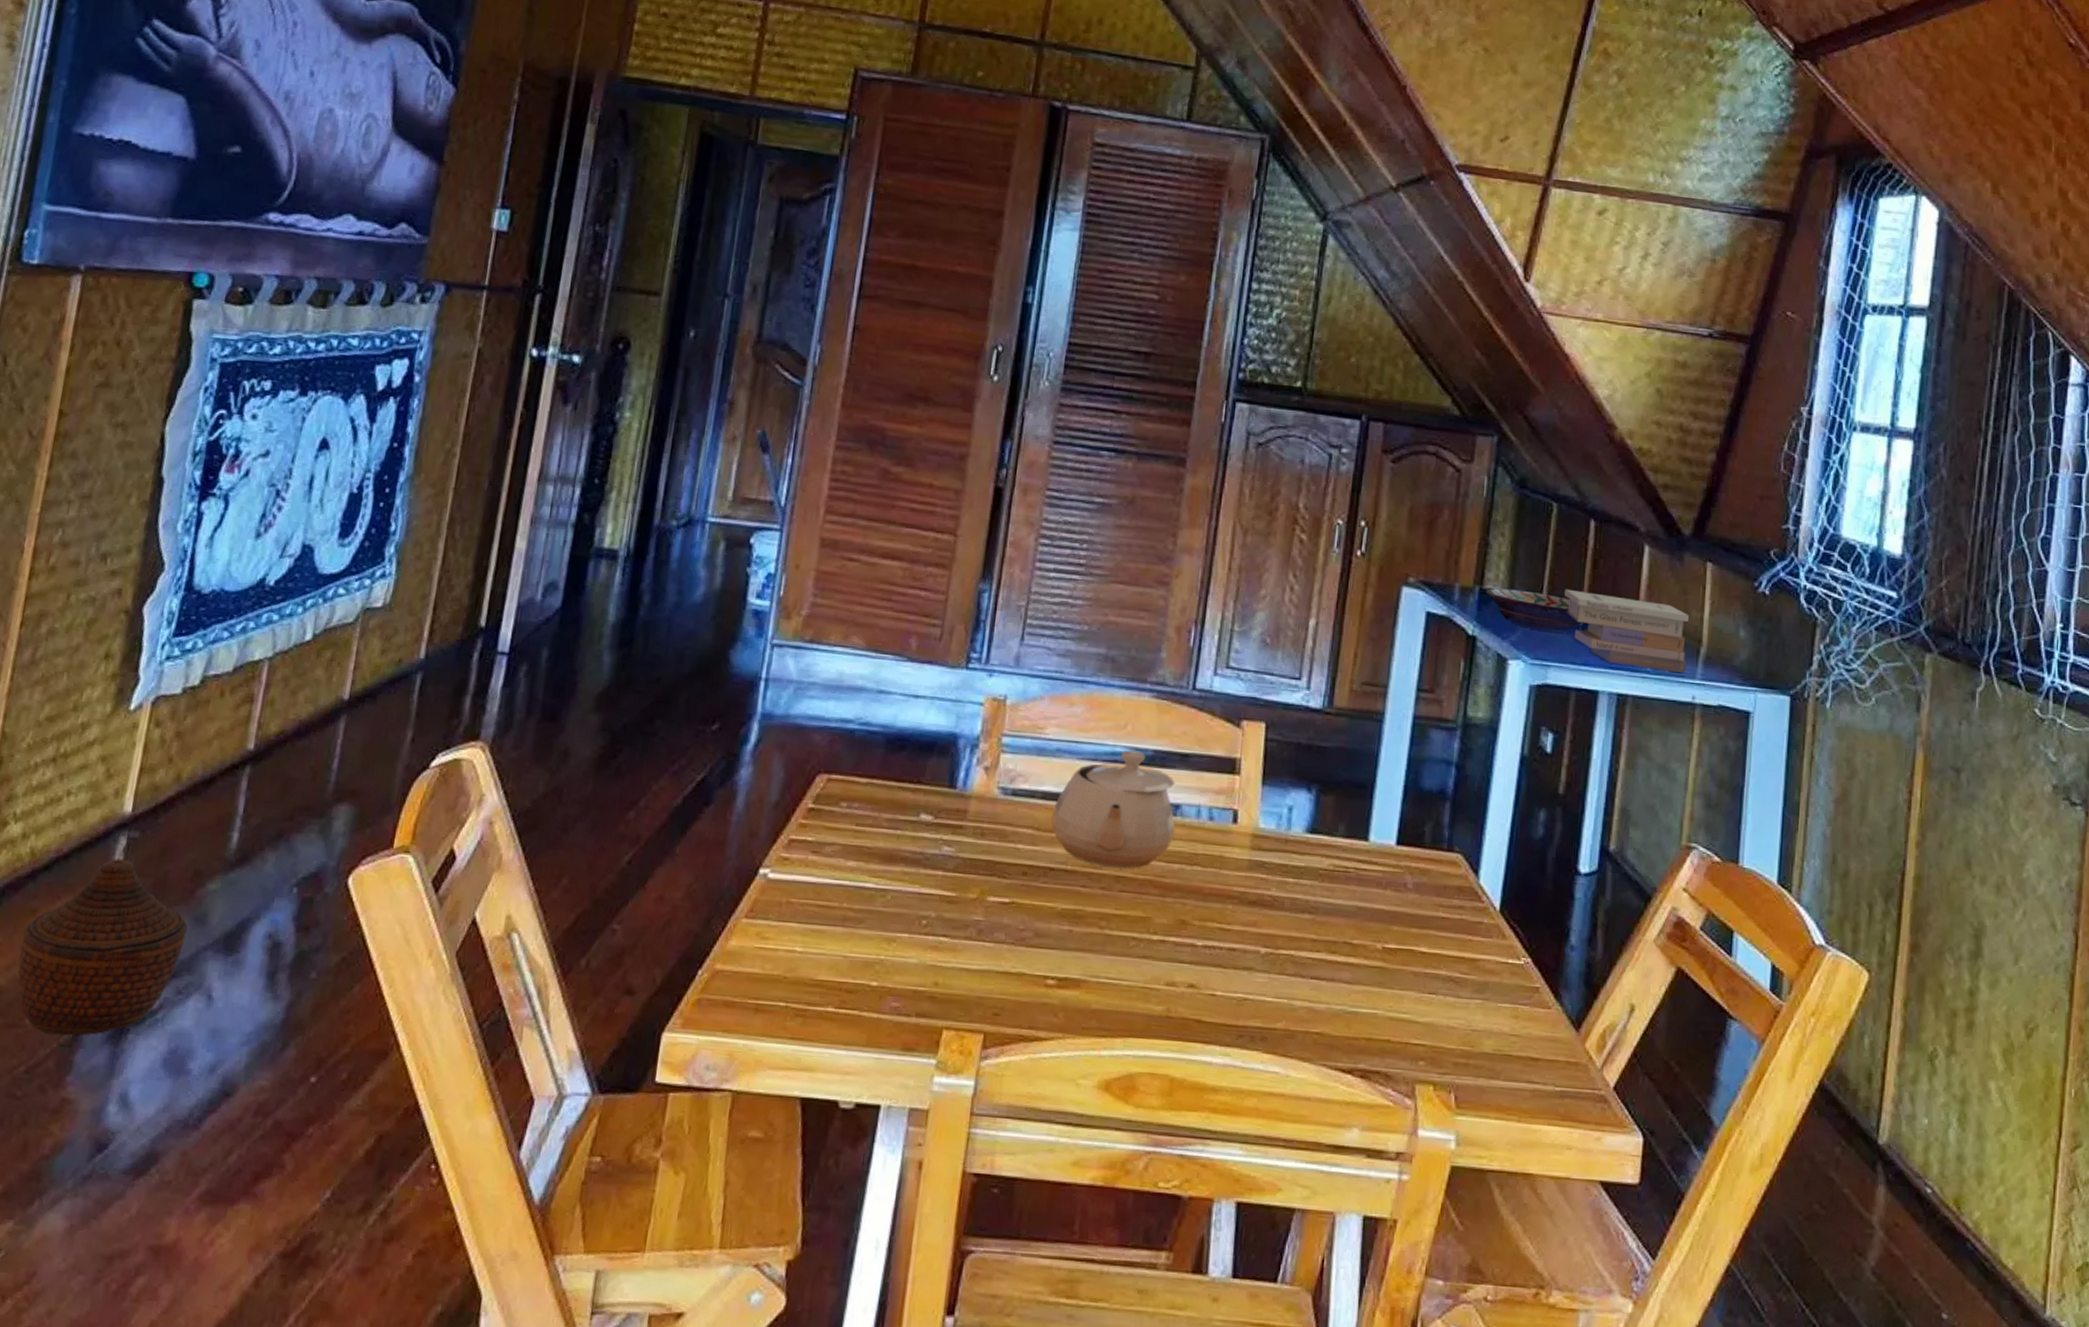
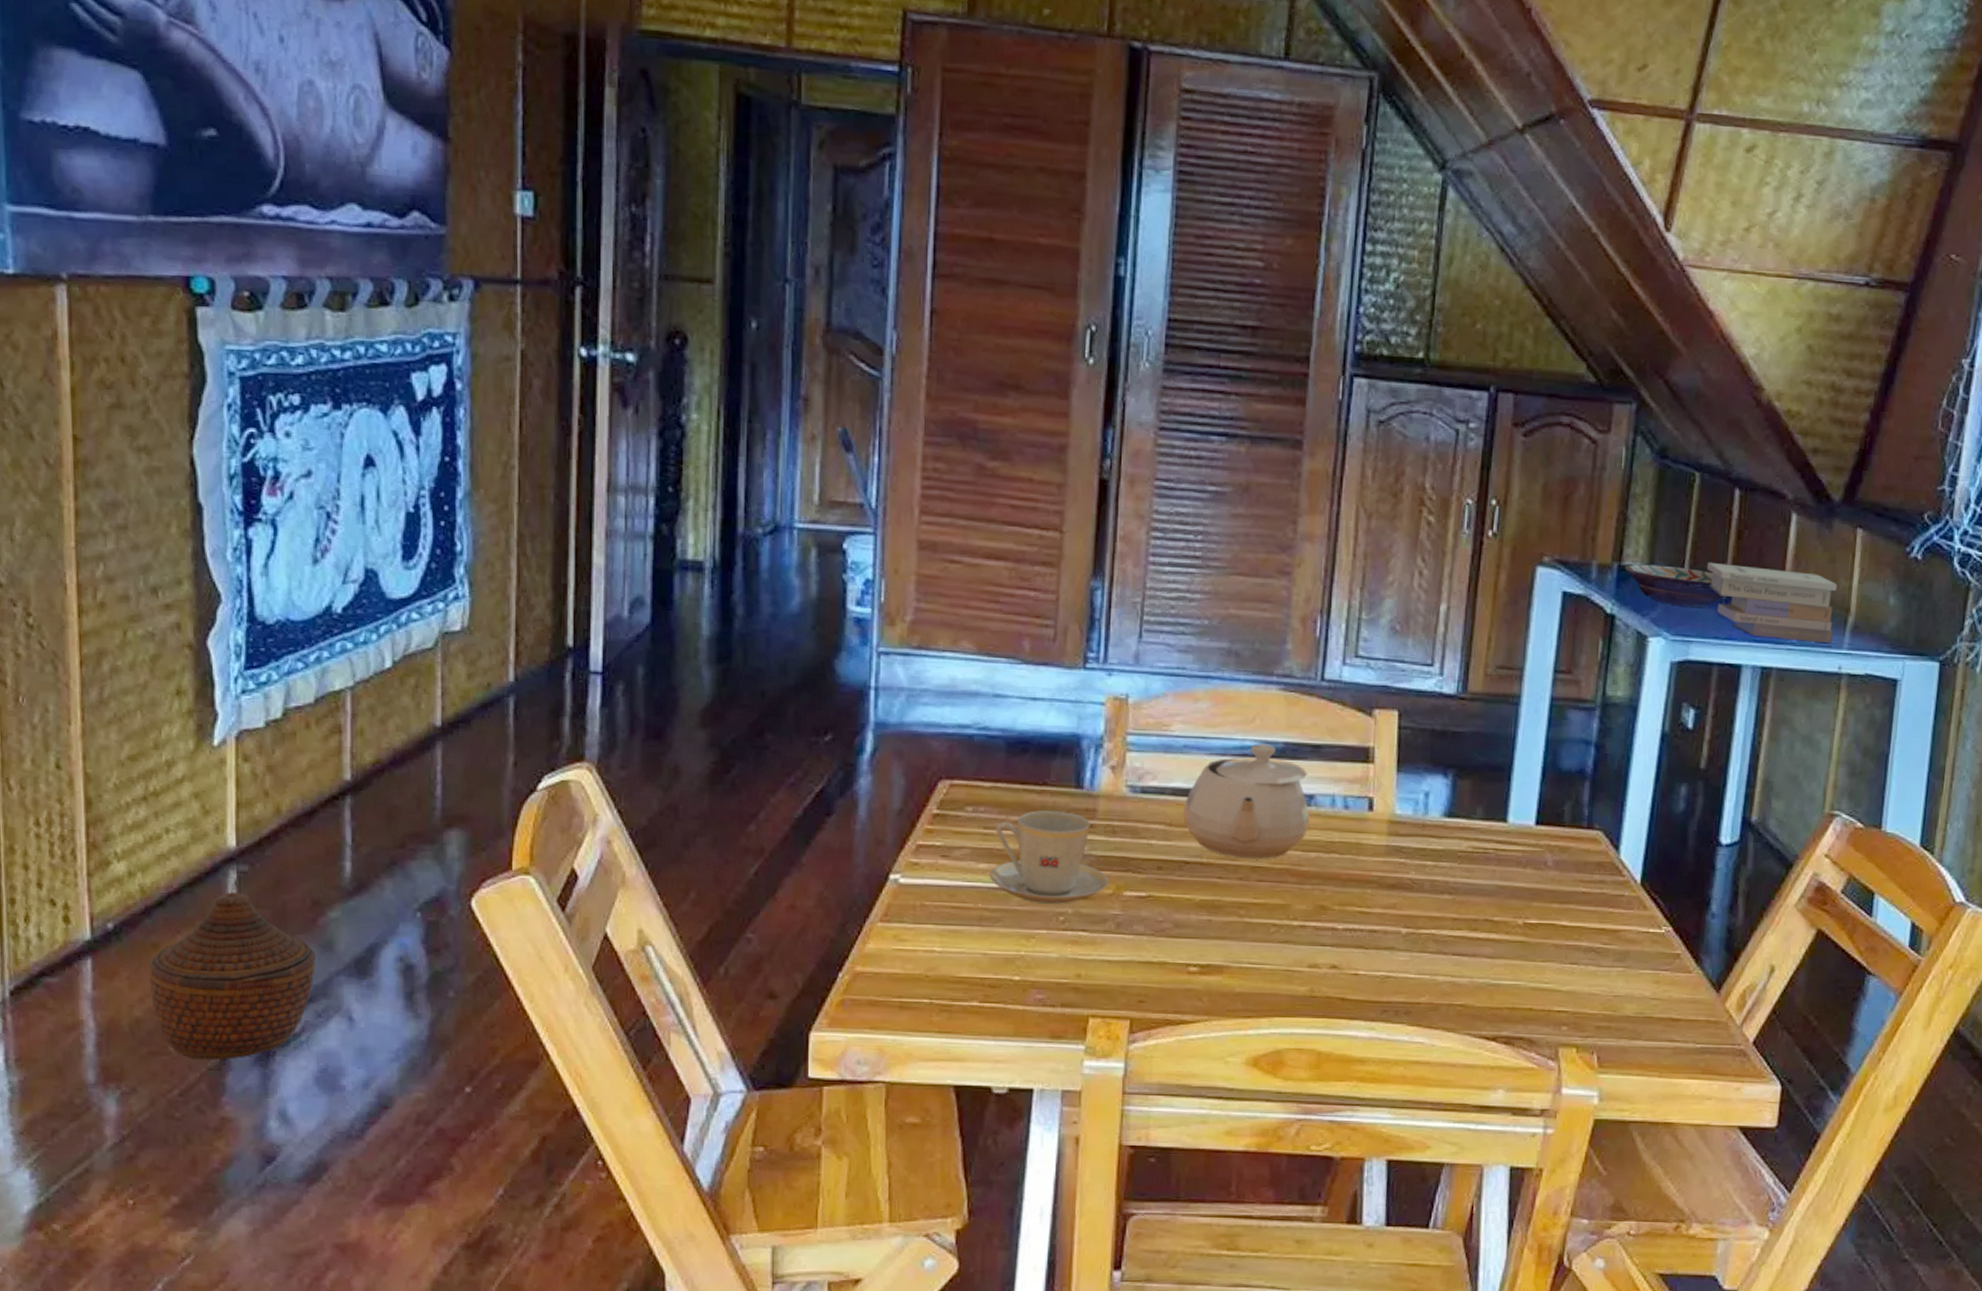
teacup: none [856,809,974,907] -> present [989,811,1109,904]

